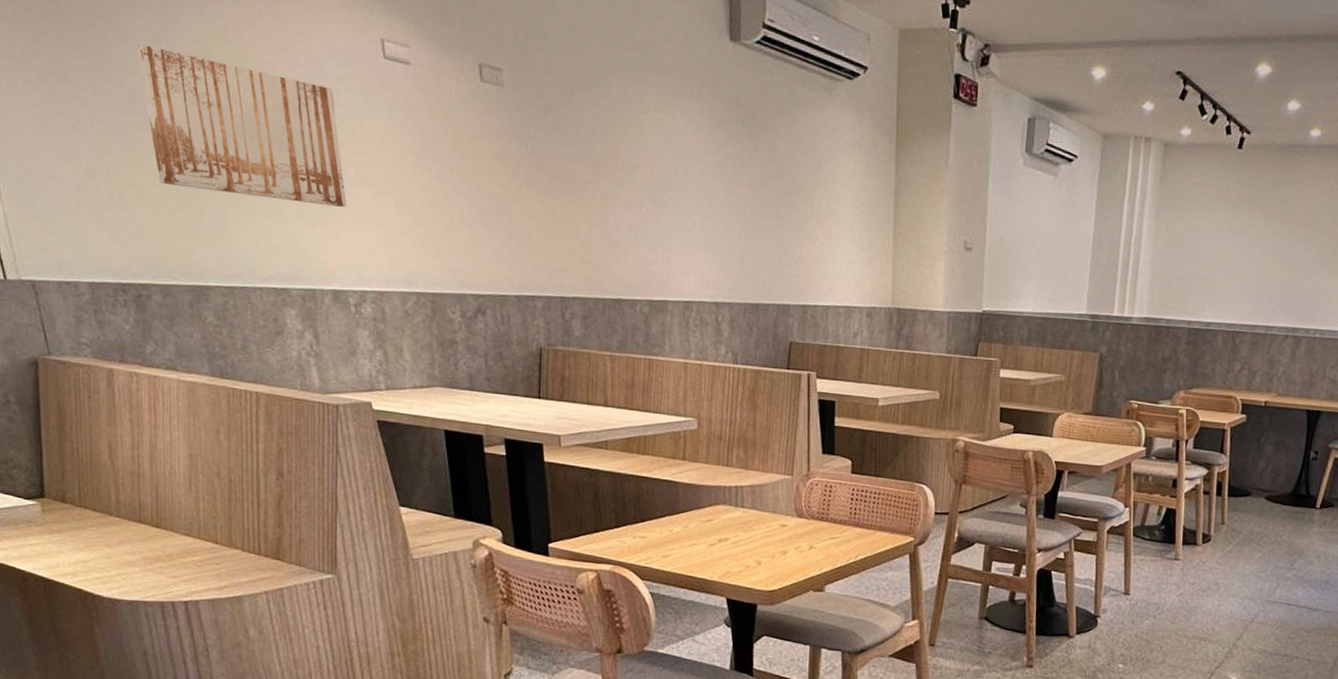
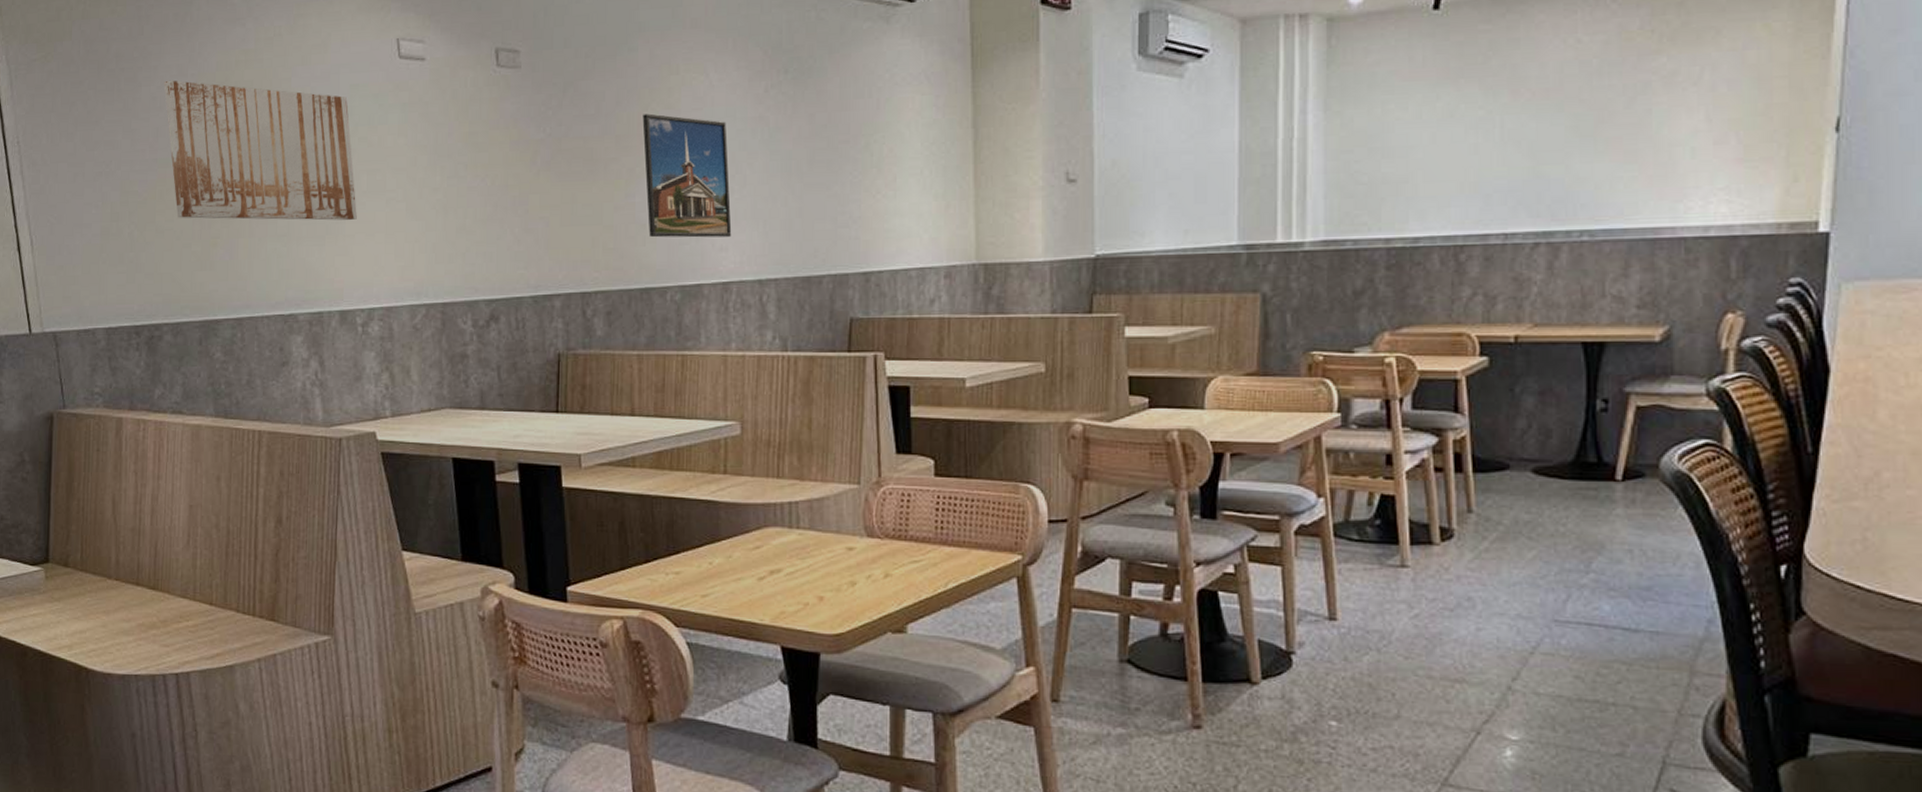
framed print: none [616,144,693,263] -> present [642,113,732,238]

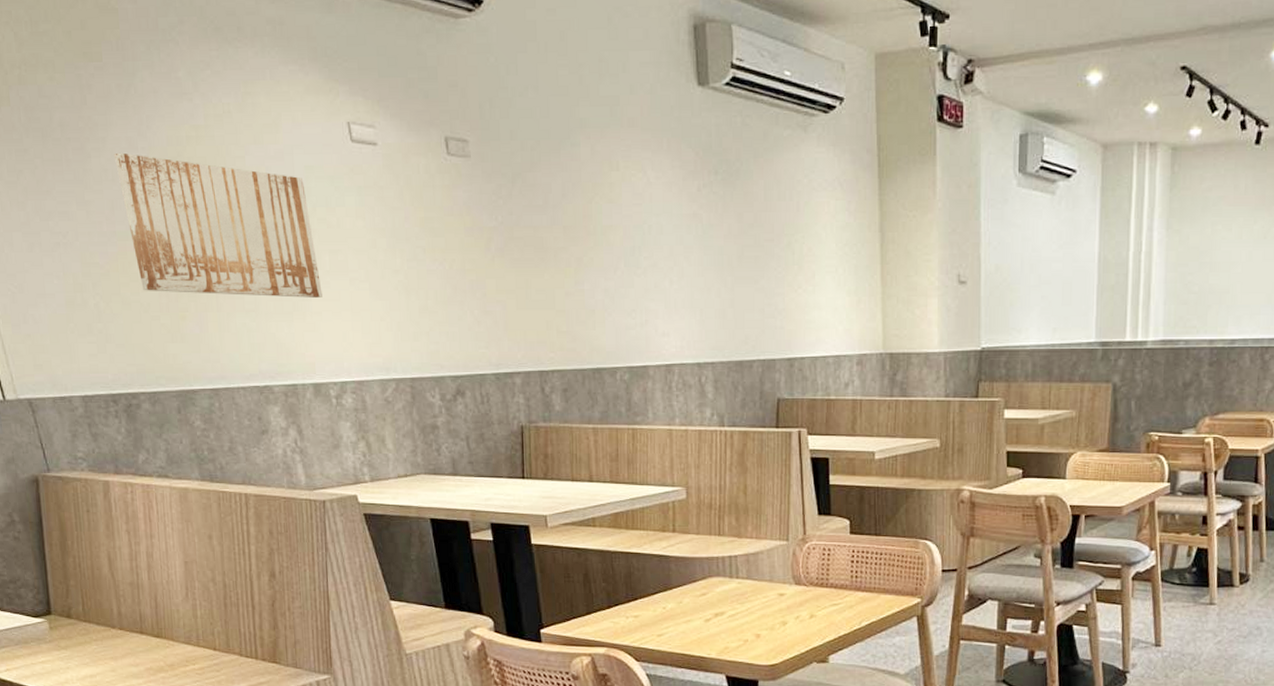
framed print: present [642,113,732,238] -> none [587,207,672,324]

